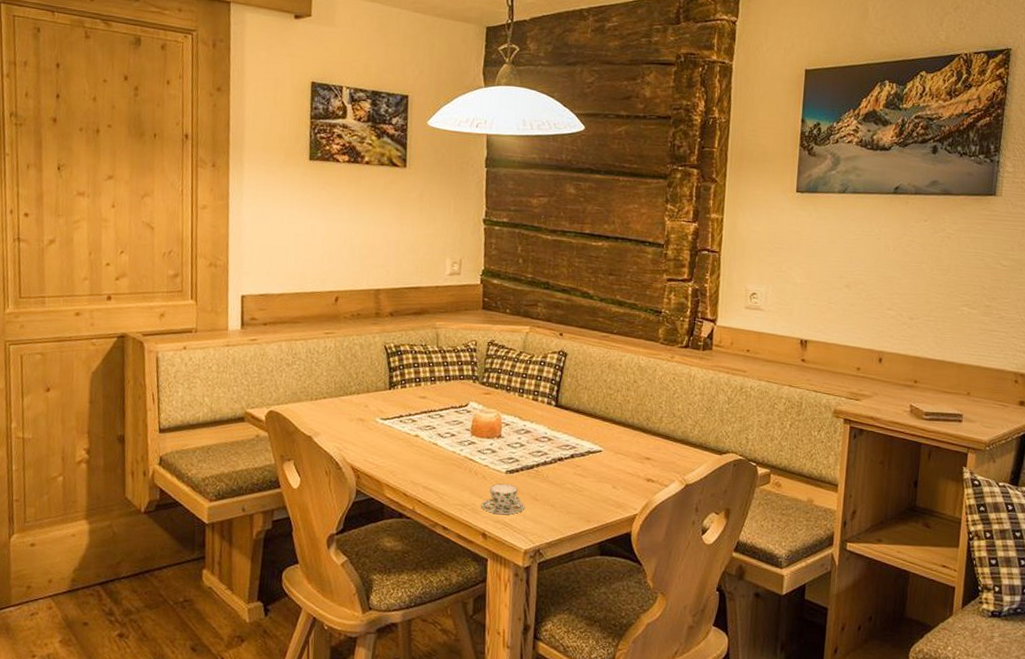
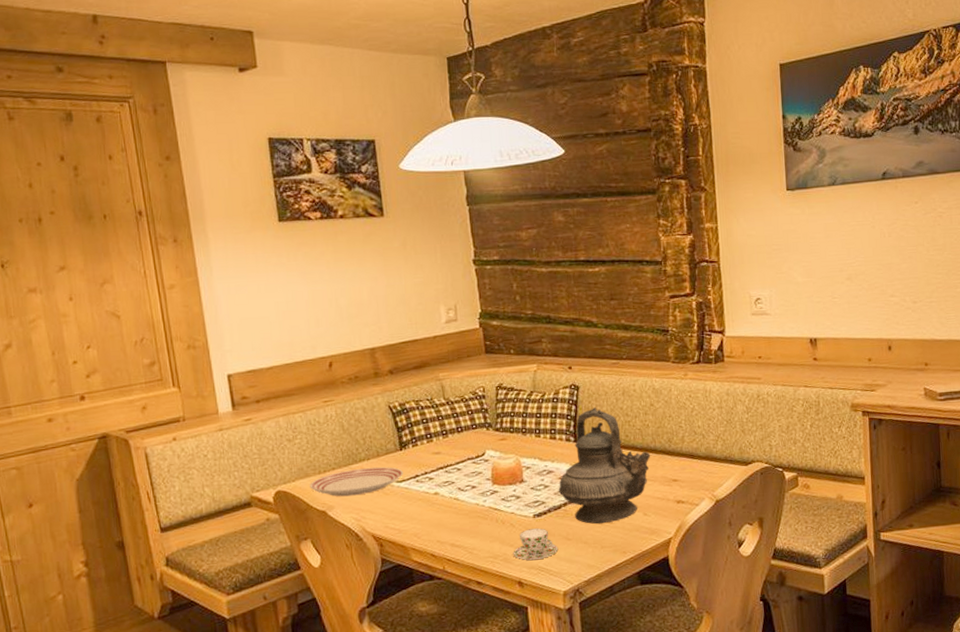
dinner plate: none [300,401,390,426] -> present [310,467,404,497]
teapot: none [533,376,628,490] -> present [558,407,651,524]

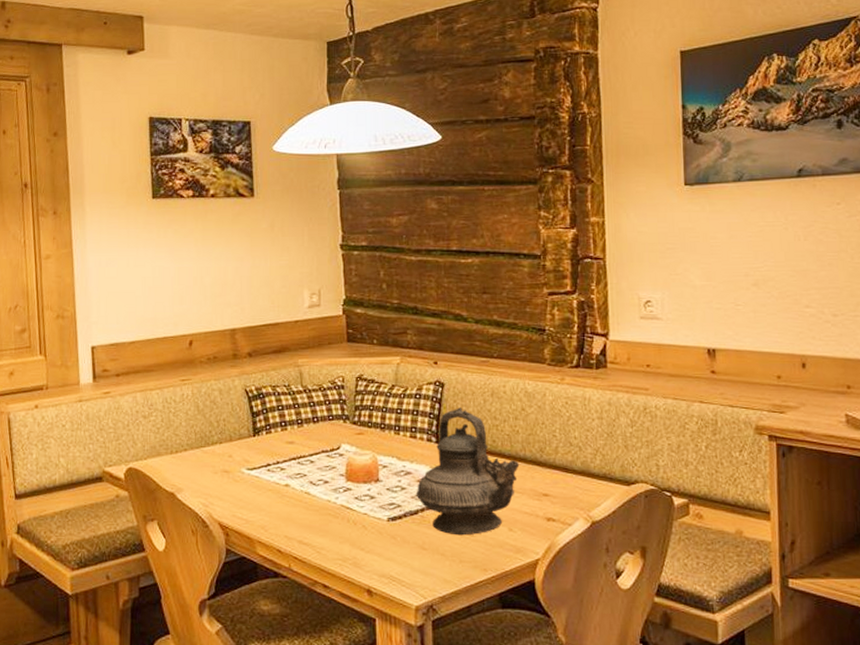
dinner plate: present [310,467,404,497] -> none [161,451,256,480]
teacup: present [513,528,559,561] -> none [363,533,413,568]

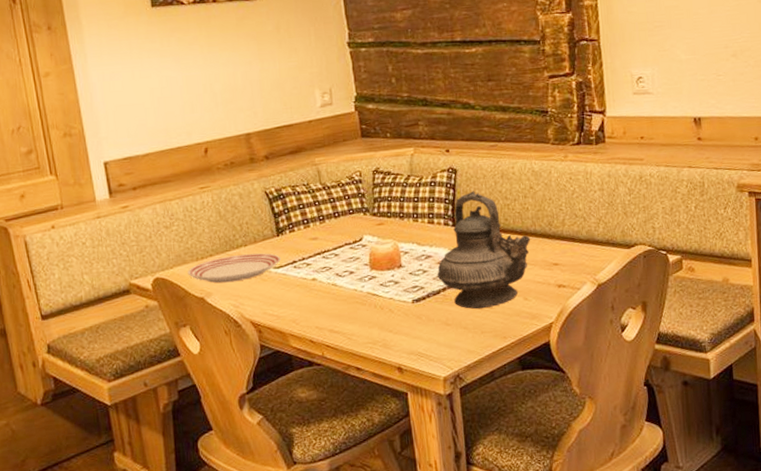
dinner plate: none [161,451,256,480] -> present [187,253,282,283]

